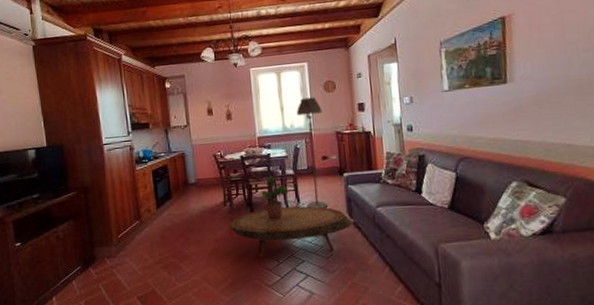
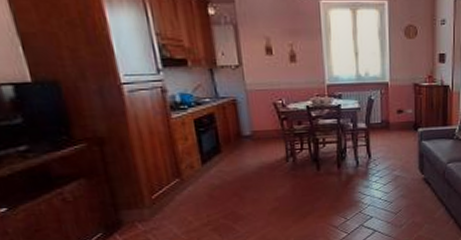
coffee table: present [229,206,352,258] -> none [291,162,423,216]
potted plant: present [258,175,289,220] -> none [325,129,359,177]
floor lamp: present [297,97,327,209] -> none [373,42,401,165]

